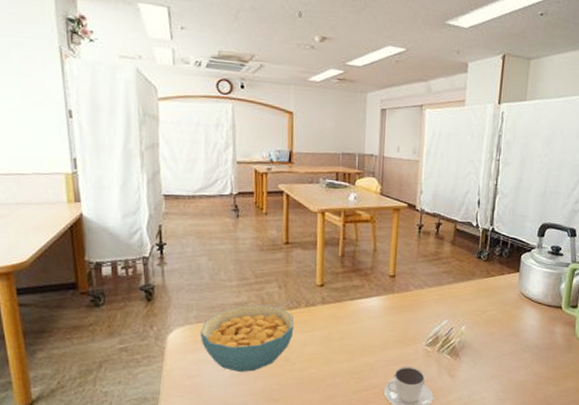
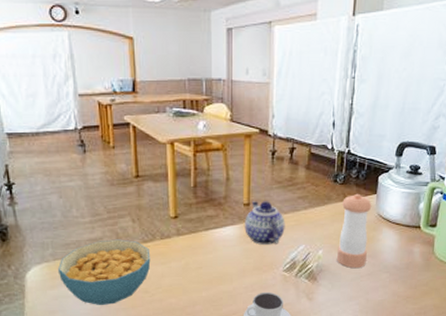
teapot: none [389,273,430,318] -> present [245,201,285,245]
pepper shaker: none [480,271,515,347] -> present [337,193,372,269]

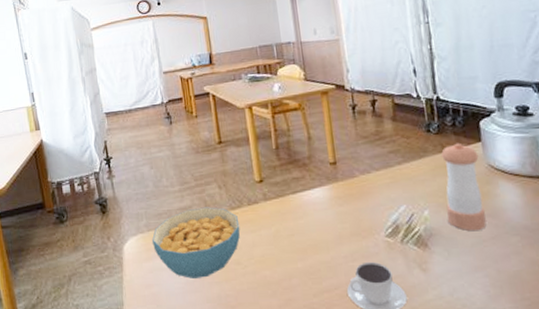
teapot: present [245,201,285,245] -> none [333,158,380,207]

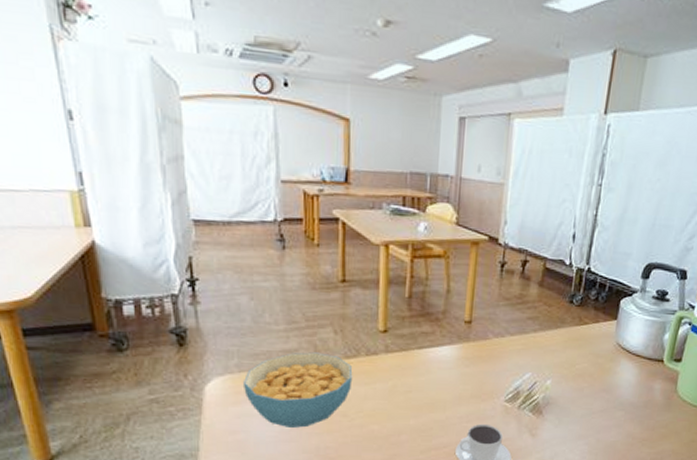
pepper shaker: present [441,142,487,232] -> none [567,318,611,404]

